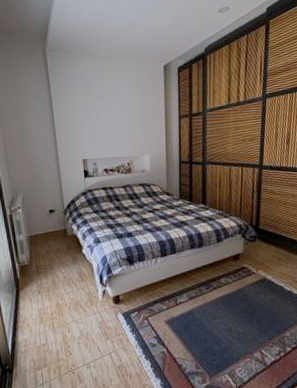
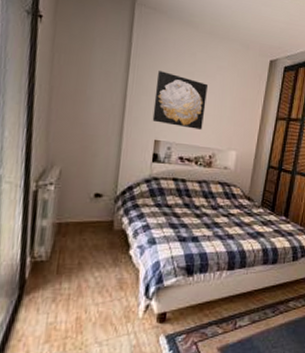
wall art: none [74,101,118,145] -> present [152,71,207,130]

